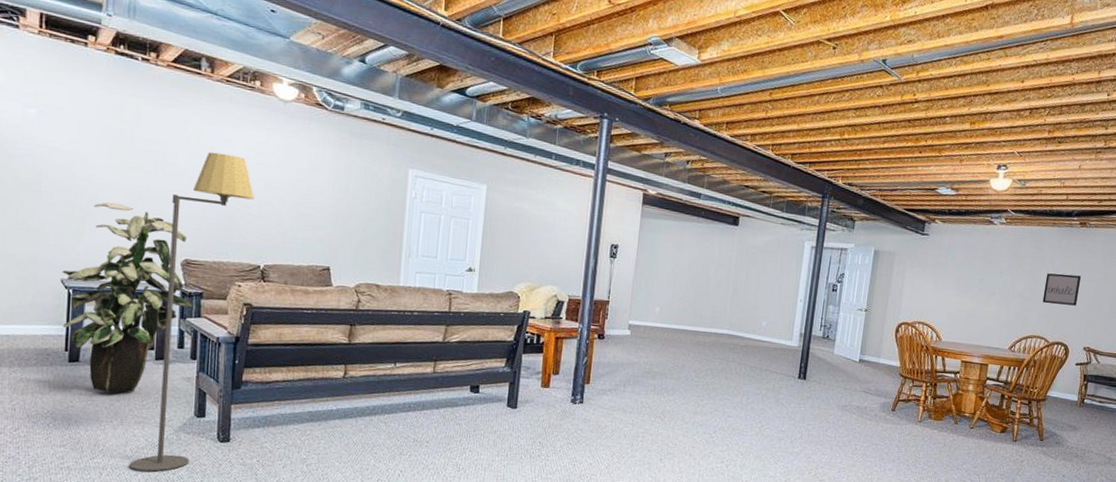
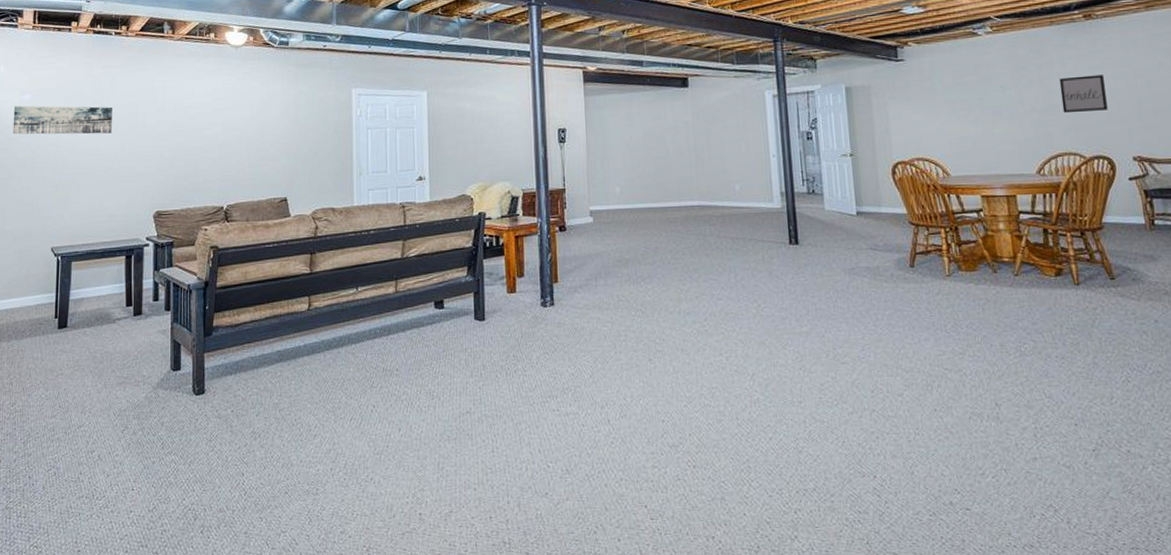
wall art: none [13,119,137,169] -> present [12,105,112,135]
indoor plant: present [62,202,193,393] -> none [52,167,166,356]
floor lamp: present [129,152,254,472] -> none [113,104,215,435]

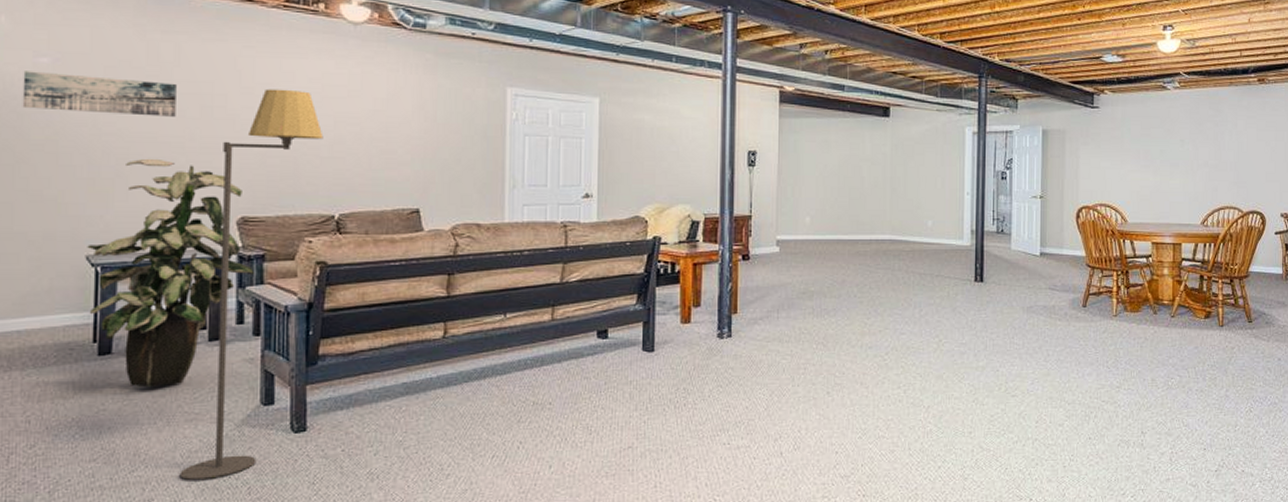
indoor plant: none [52,167,166,356] -> present [87,158,254,388]
floor lamp: none [113,104,215,435] -> present [179,89,324,480]
wall art: present [1059,75,1108,114] -> none [1230,136,1268,170]

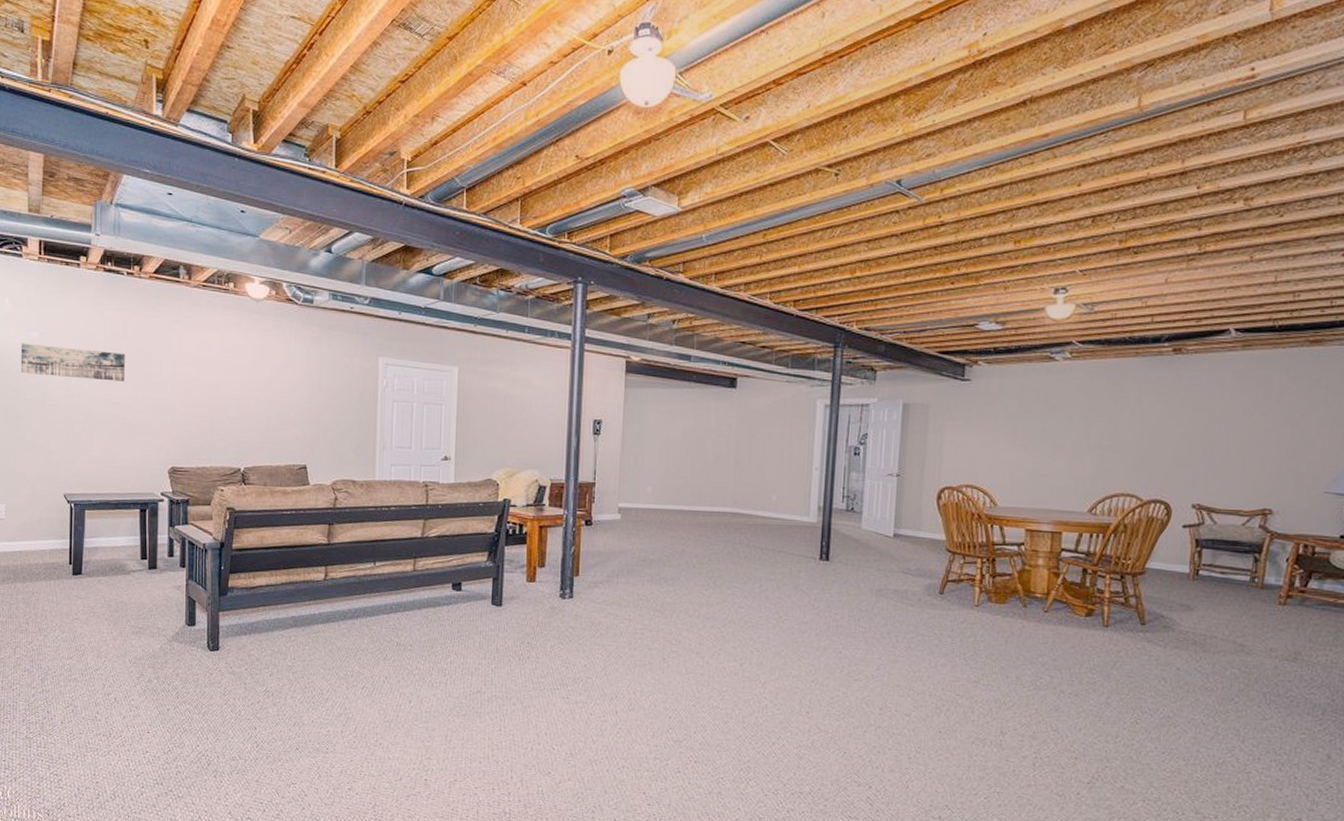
indoor plant: present [87,158,254,388] -> none [64,415,181,604]
floor lamp: present [179,89,324,480] -> none [128,358,233,682]

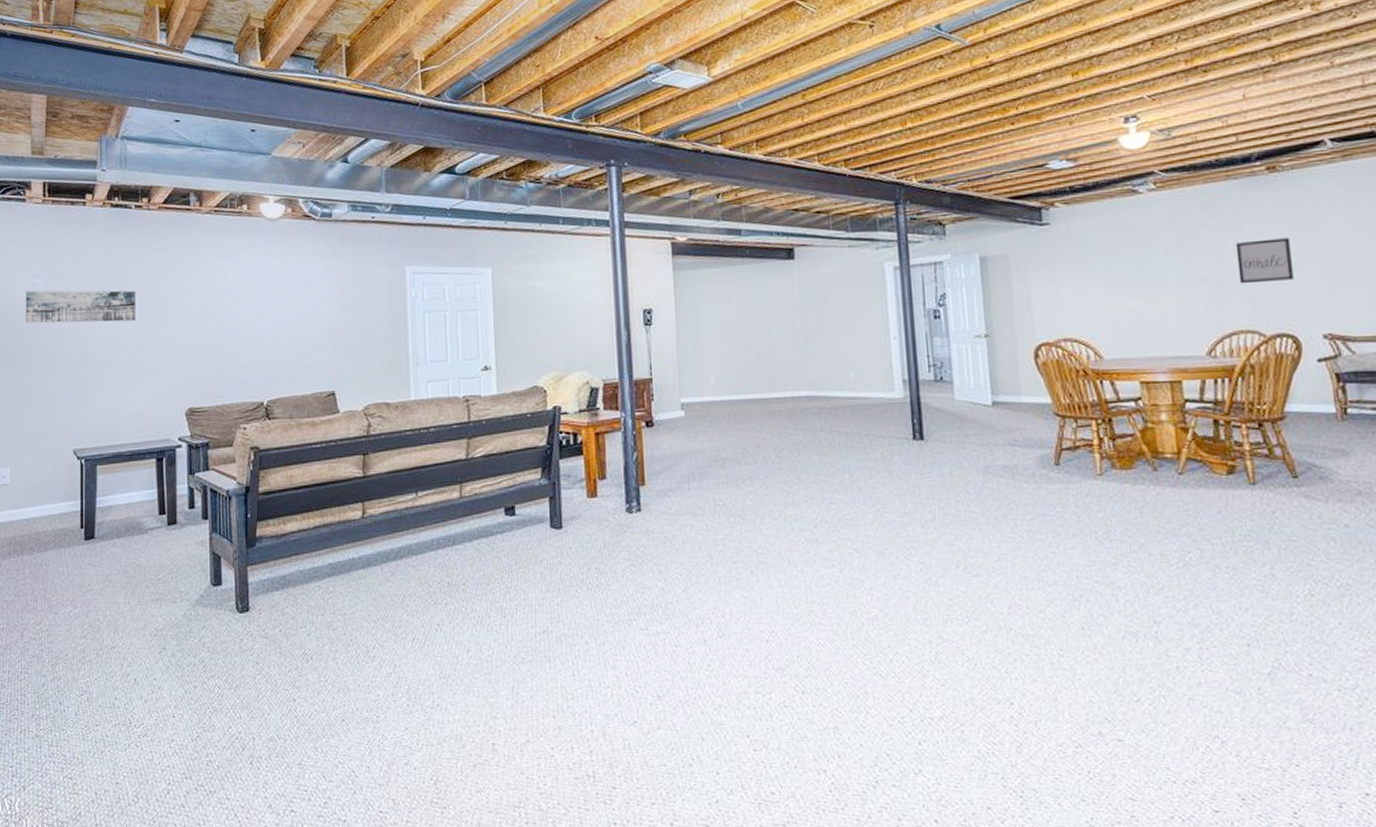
wall art: none [1129,414,1181,453] -> present [1235,238,1294,284]

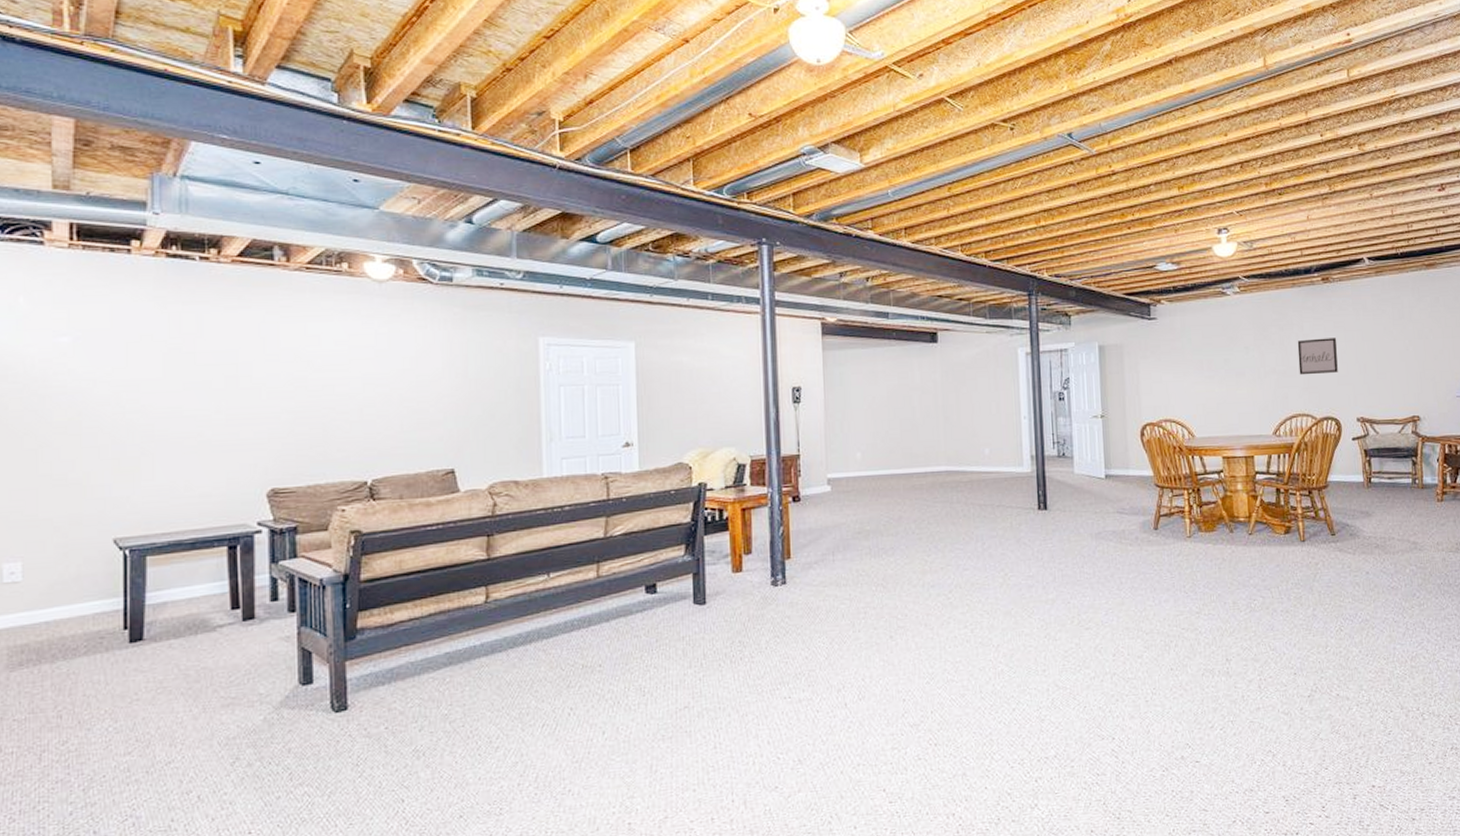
wall art: present [25,290,136,324] -> none [43,351,200,391]

